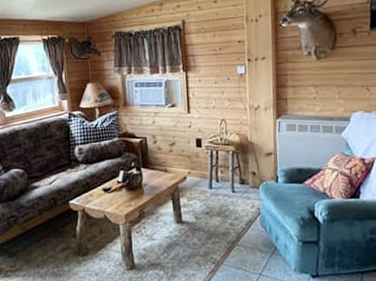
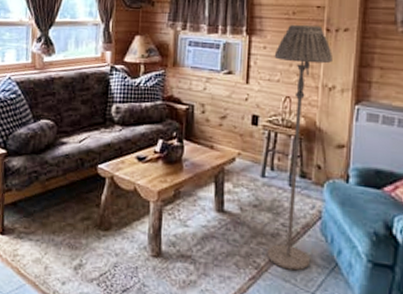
floor lamp: none [208,57,256,260] -> present [266,24,333,271]

